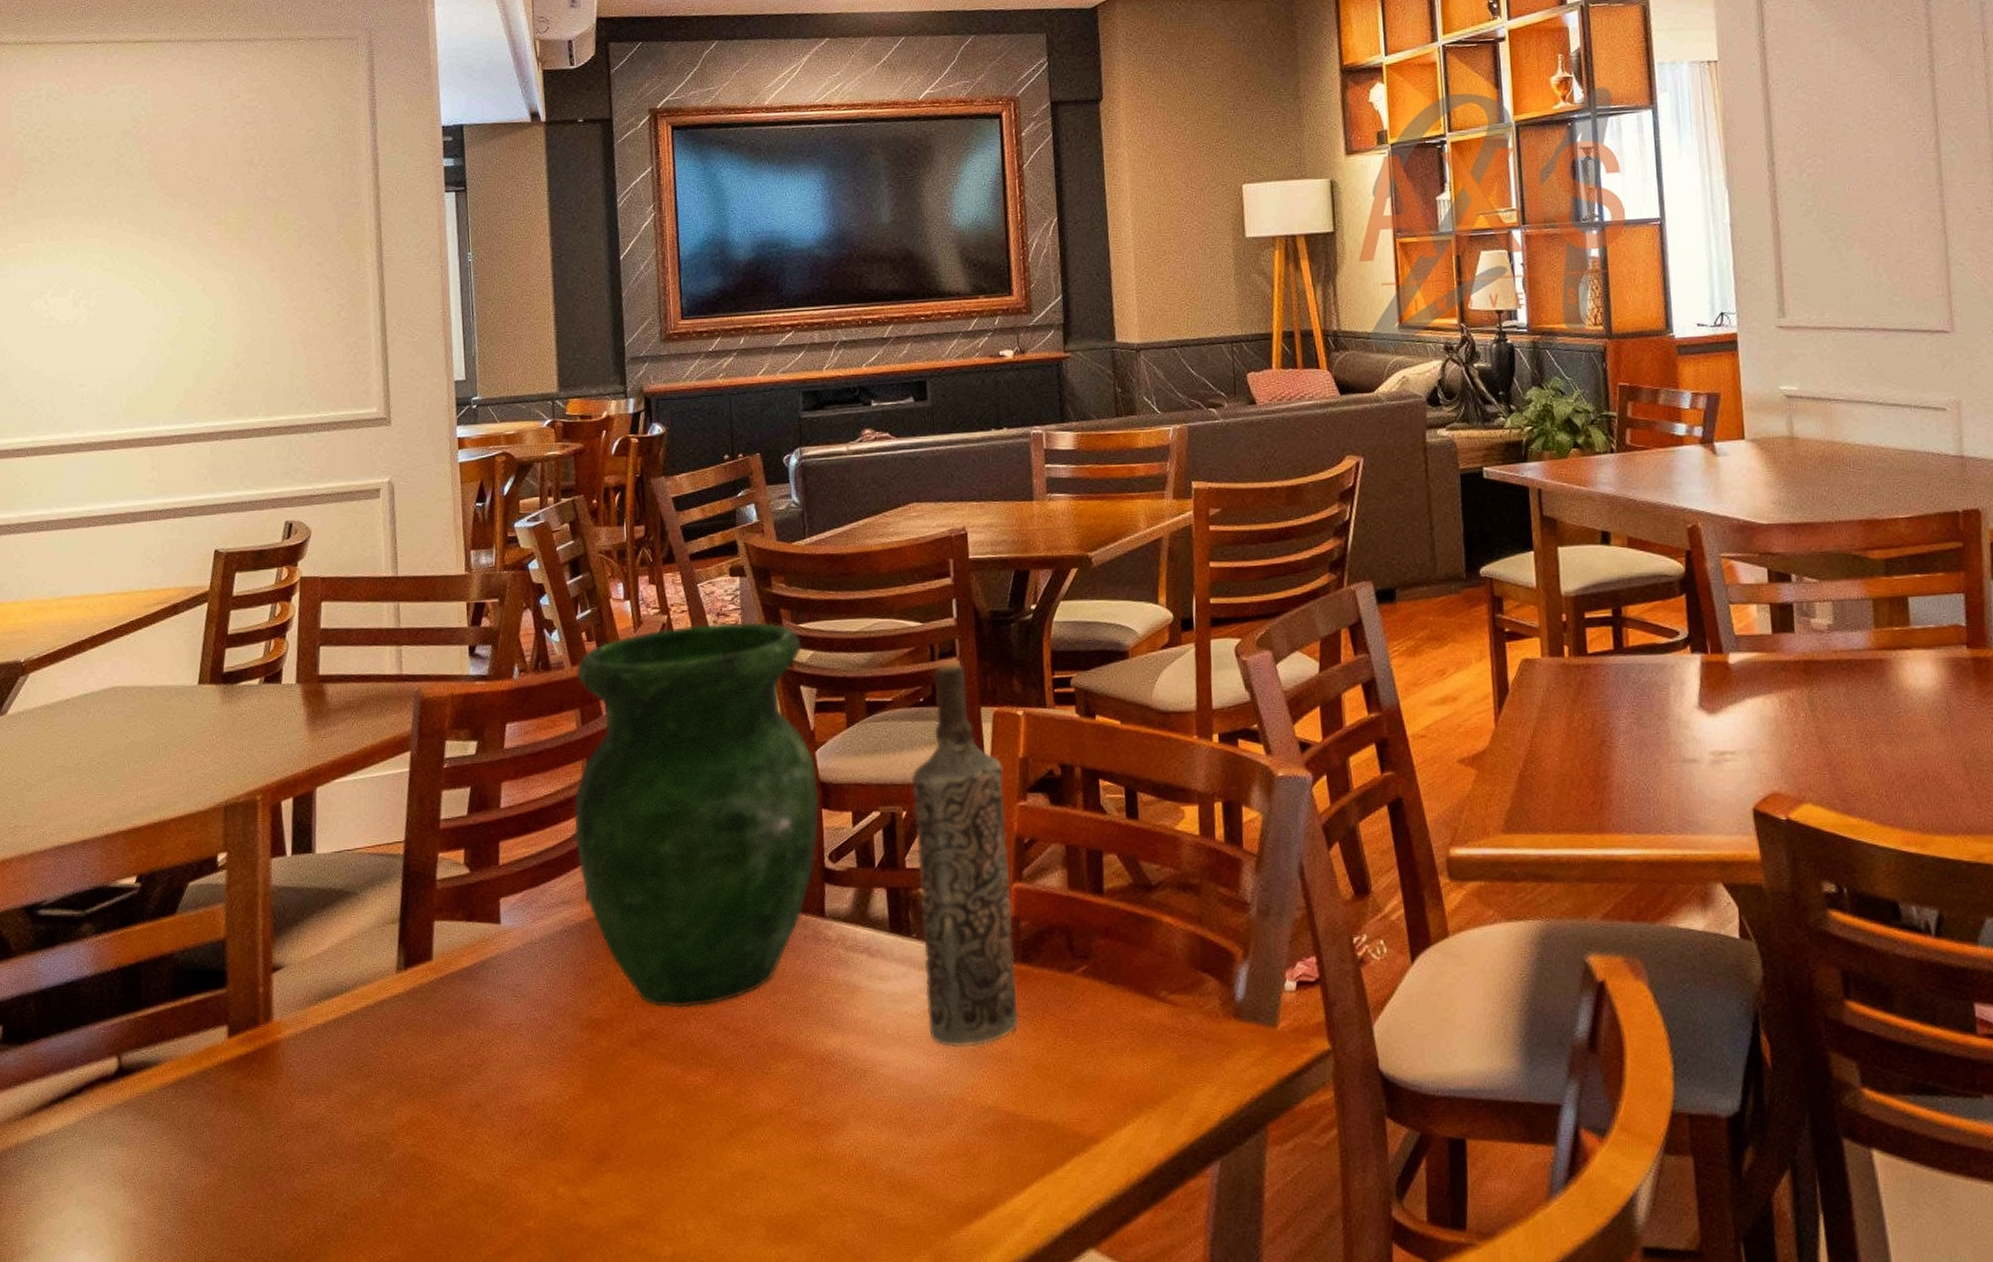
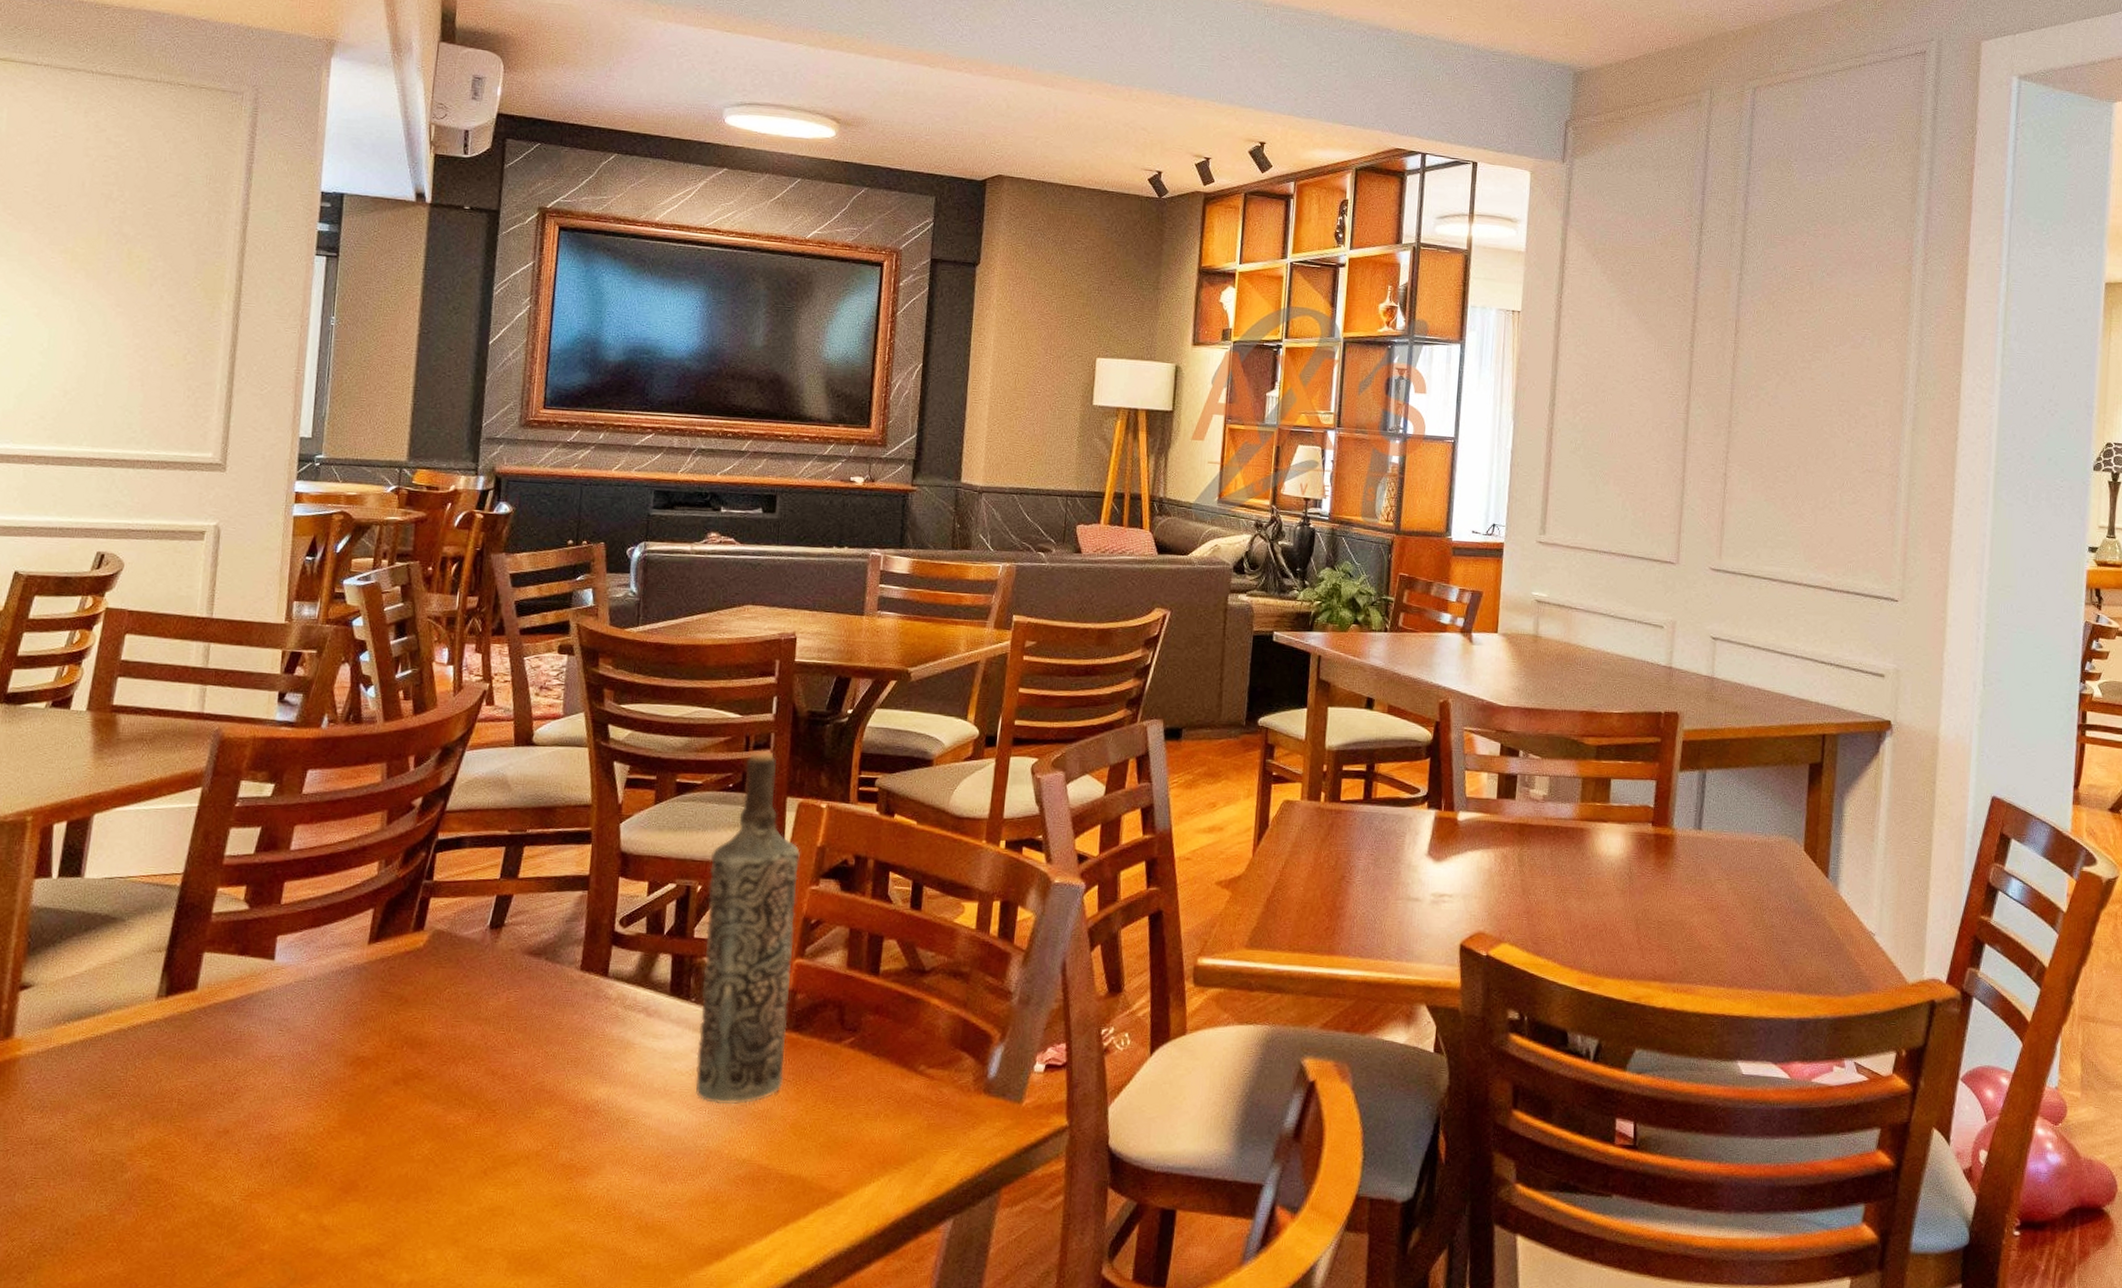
vase: present [574,622,820,1008] -> none [364,695,621,1052]

